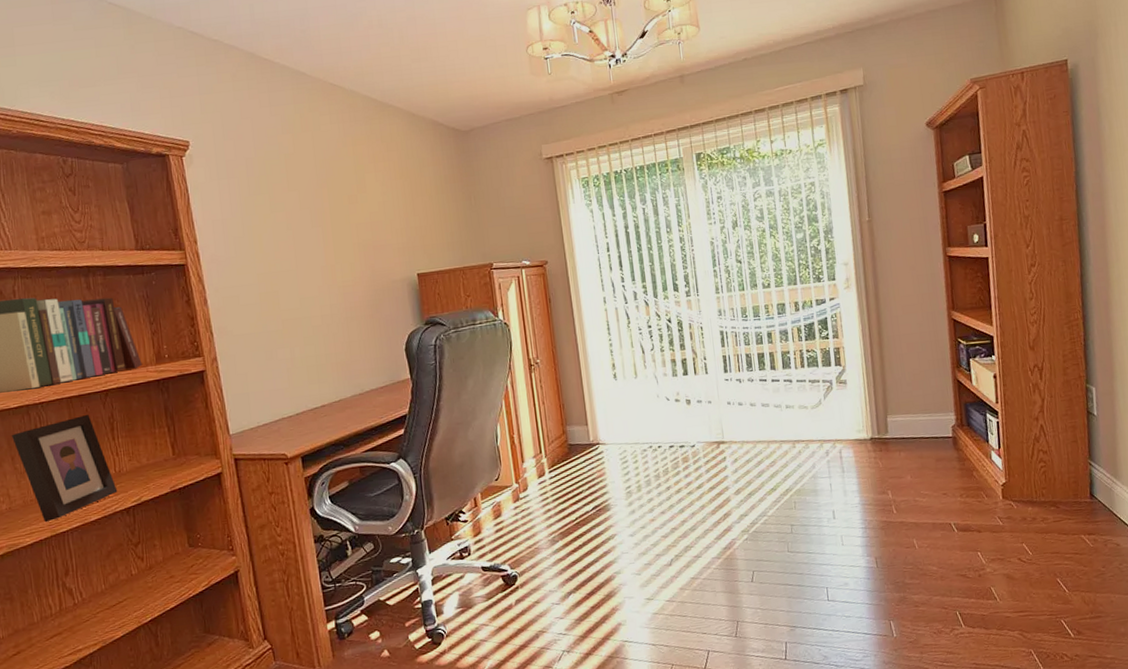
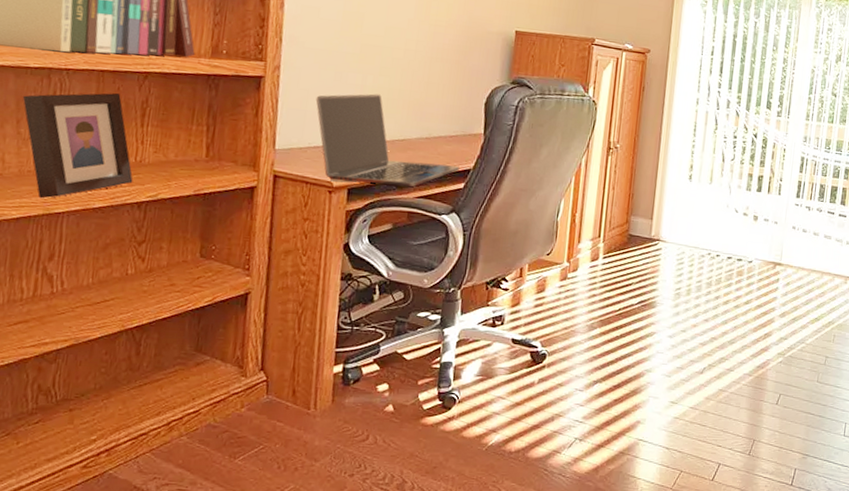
laptop: none [254,363,396,452] -> present [315,93,459,187]

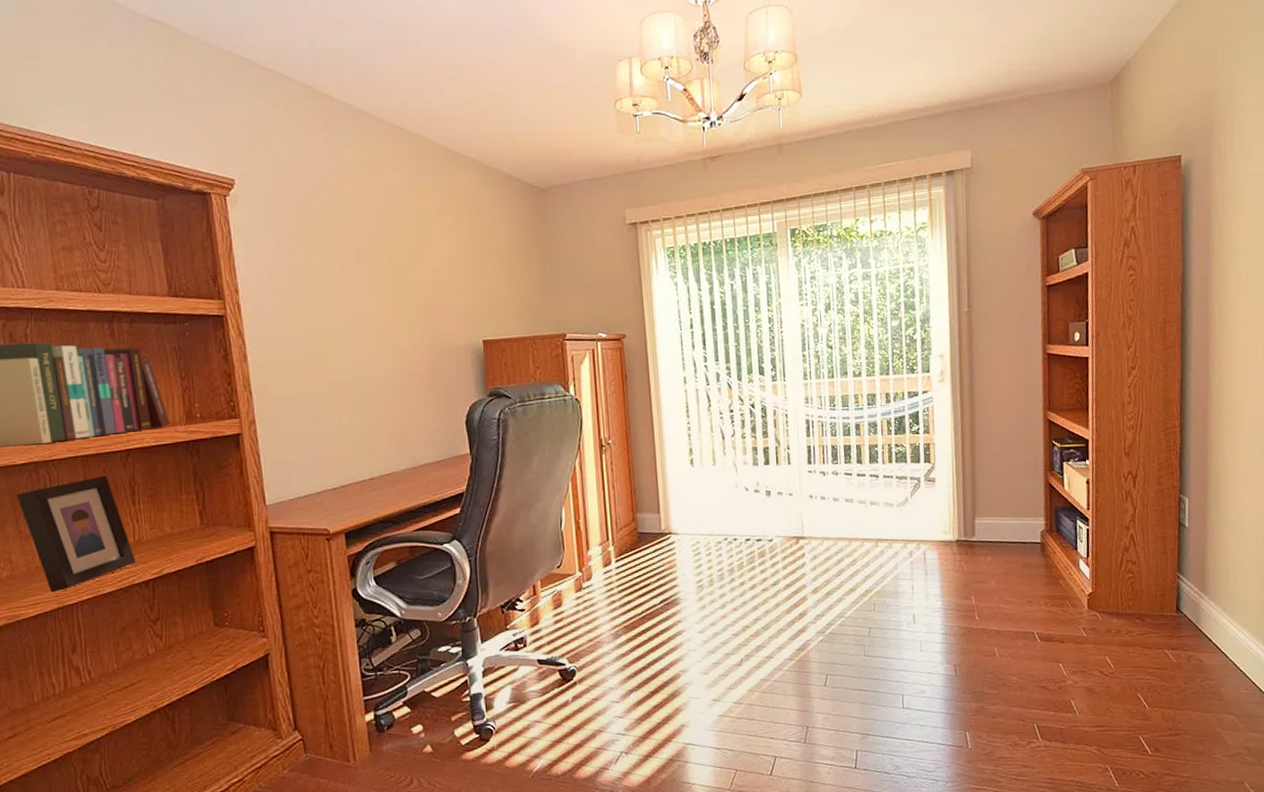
laptop: present [315,93,459,187] -> none [296,431,452,527]

